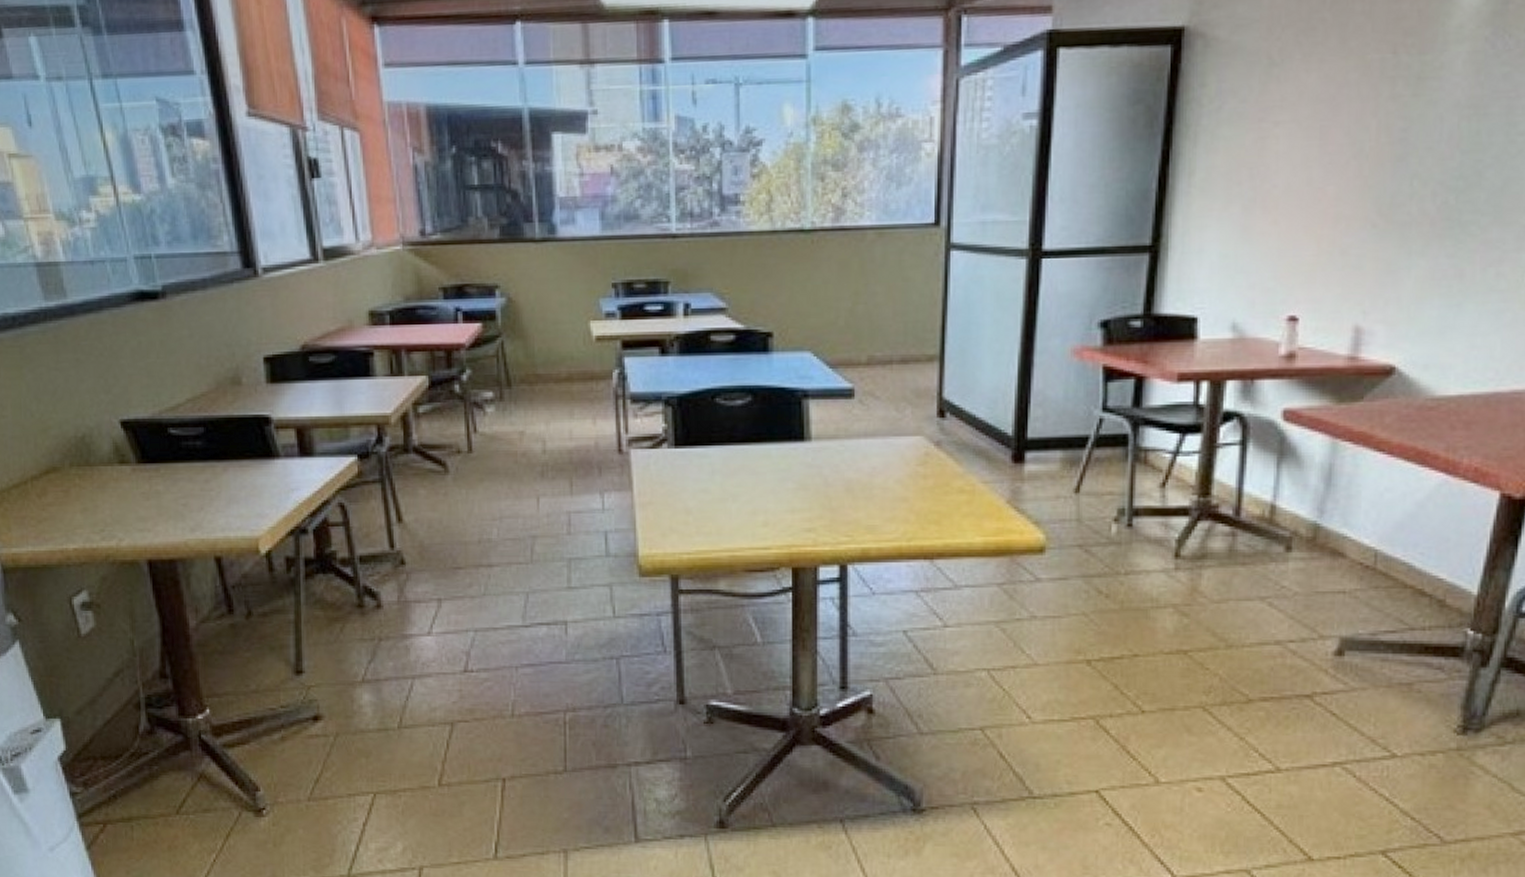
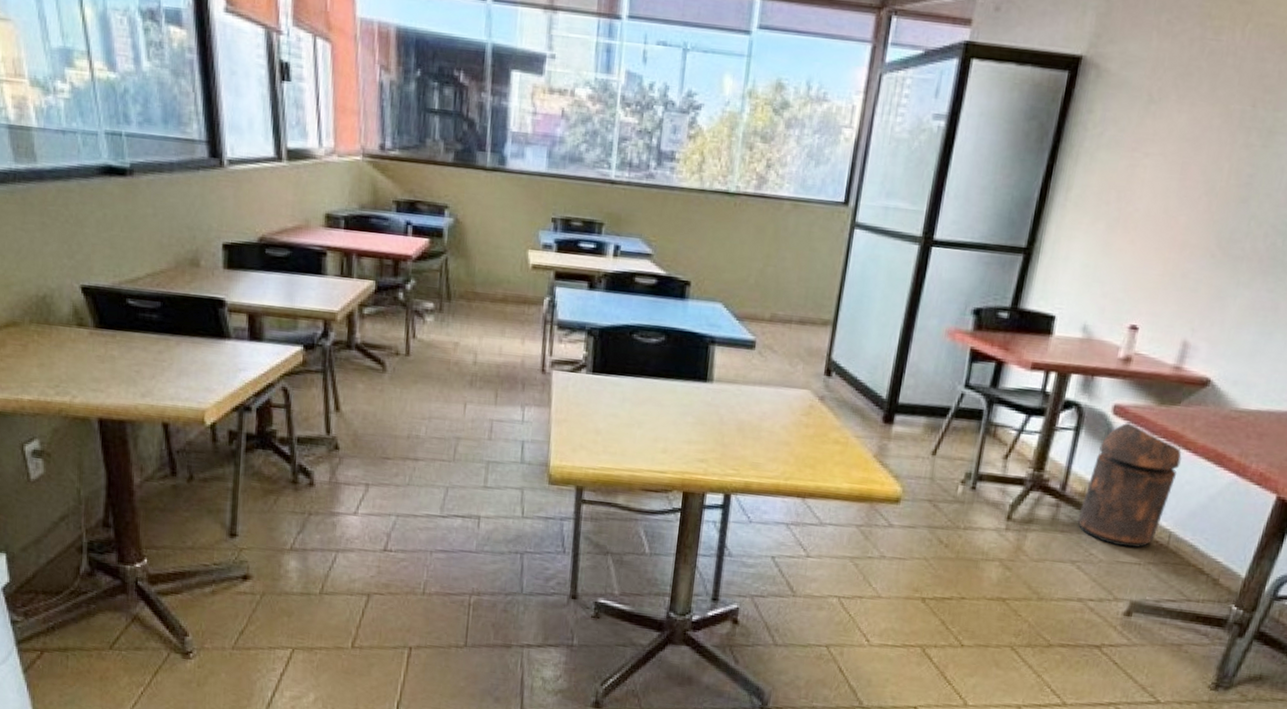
trash can: none [1260,426,1375,574] -> present [1077,421,1182,548]

